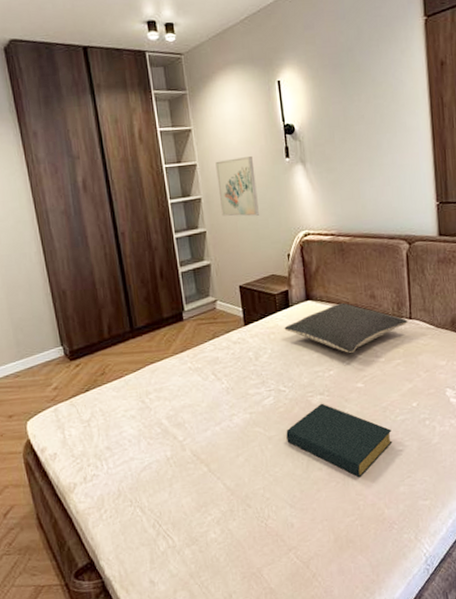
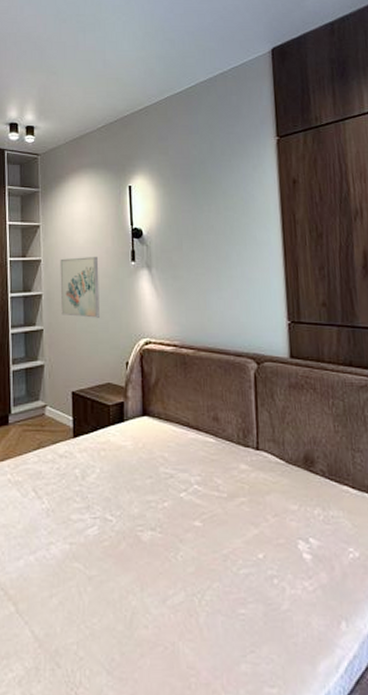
pillow: present [284,303,408,353] -> none [116,424,255,483]
hardback book: present [286,403,393,478] -> none [109,541,234,645]

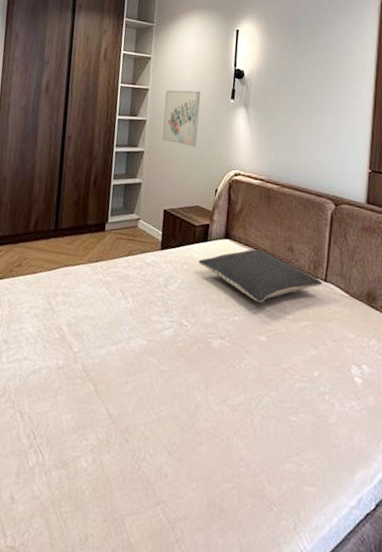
pillow: none [116,424,255,483] -> present [198,249,323,303]

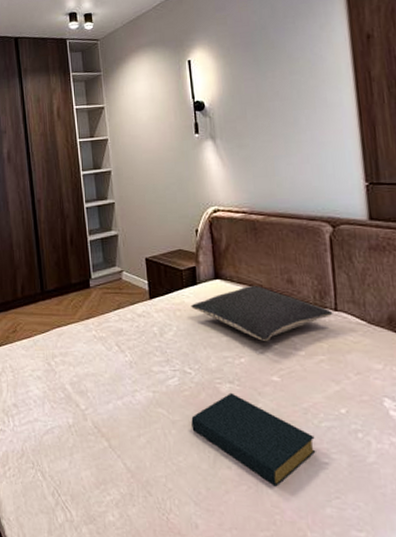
wall art: present [162,90,201,147] -> none [126,132,167,190]
hardback book: none [178,348,288,441] -> present [191,392,316,487]

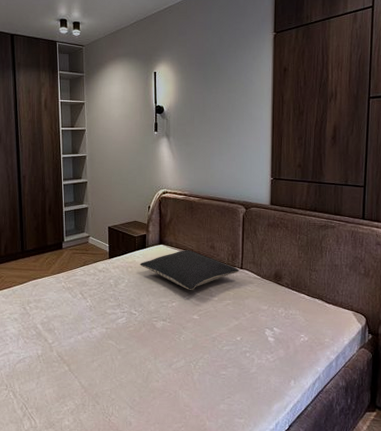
hardback book: present [191,392,316,487] -> none [133,328,218,393]

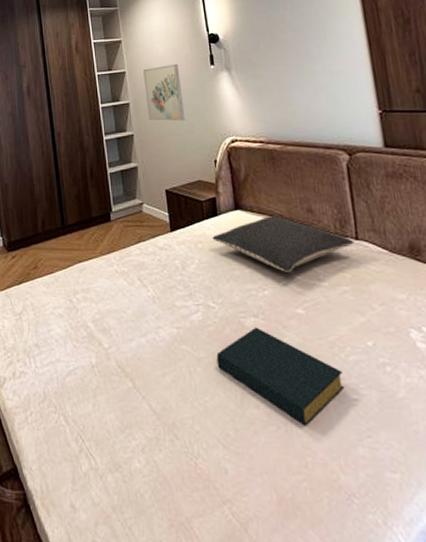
wall art: none [100,128,130,174] -> present [143,64,185,122]
hardback book: none [133,328,218,393] -> present [216,327,345,426]

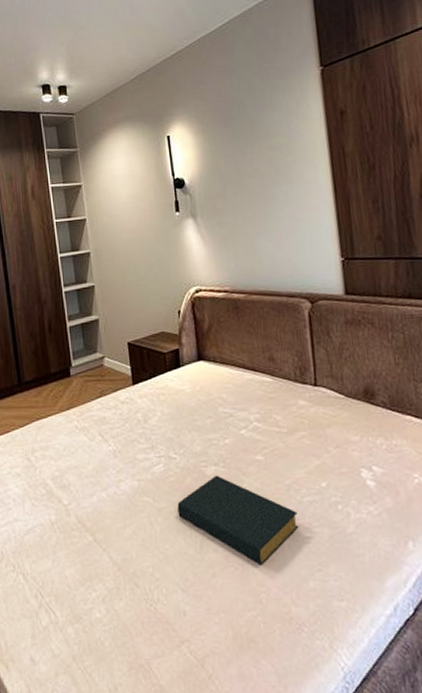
wall art: present [143,64,185,122] -> none [105,211,148,272]
pillow: present [212,216,354,272] -> none [174,365,313,421]

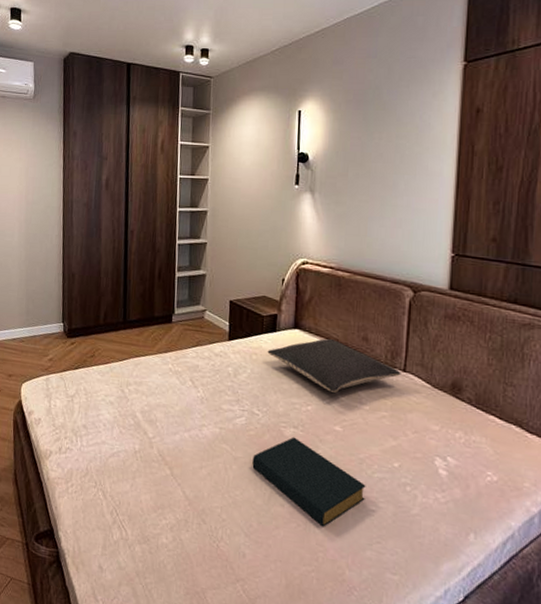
pillow: none [174,365,313,421] -> present [267,339,401,393]

